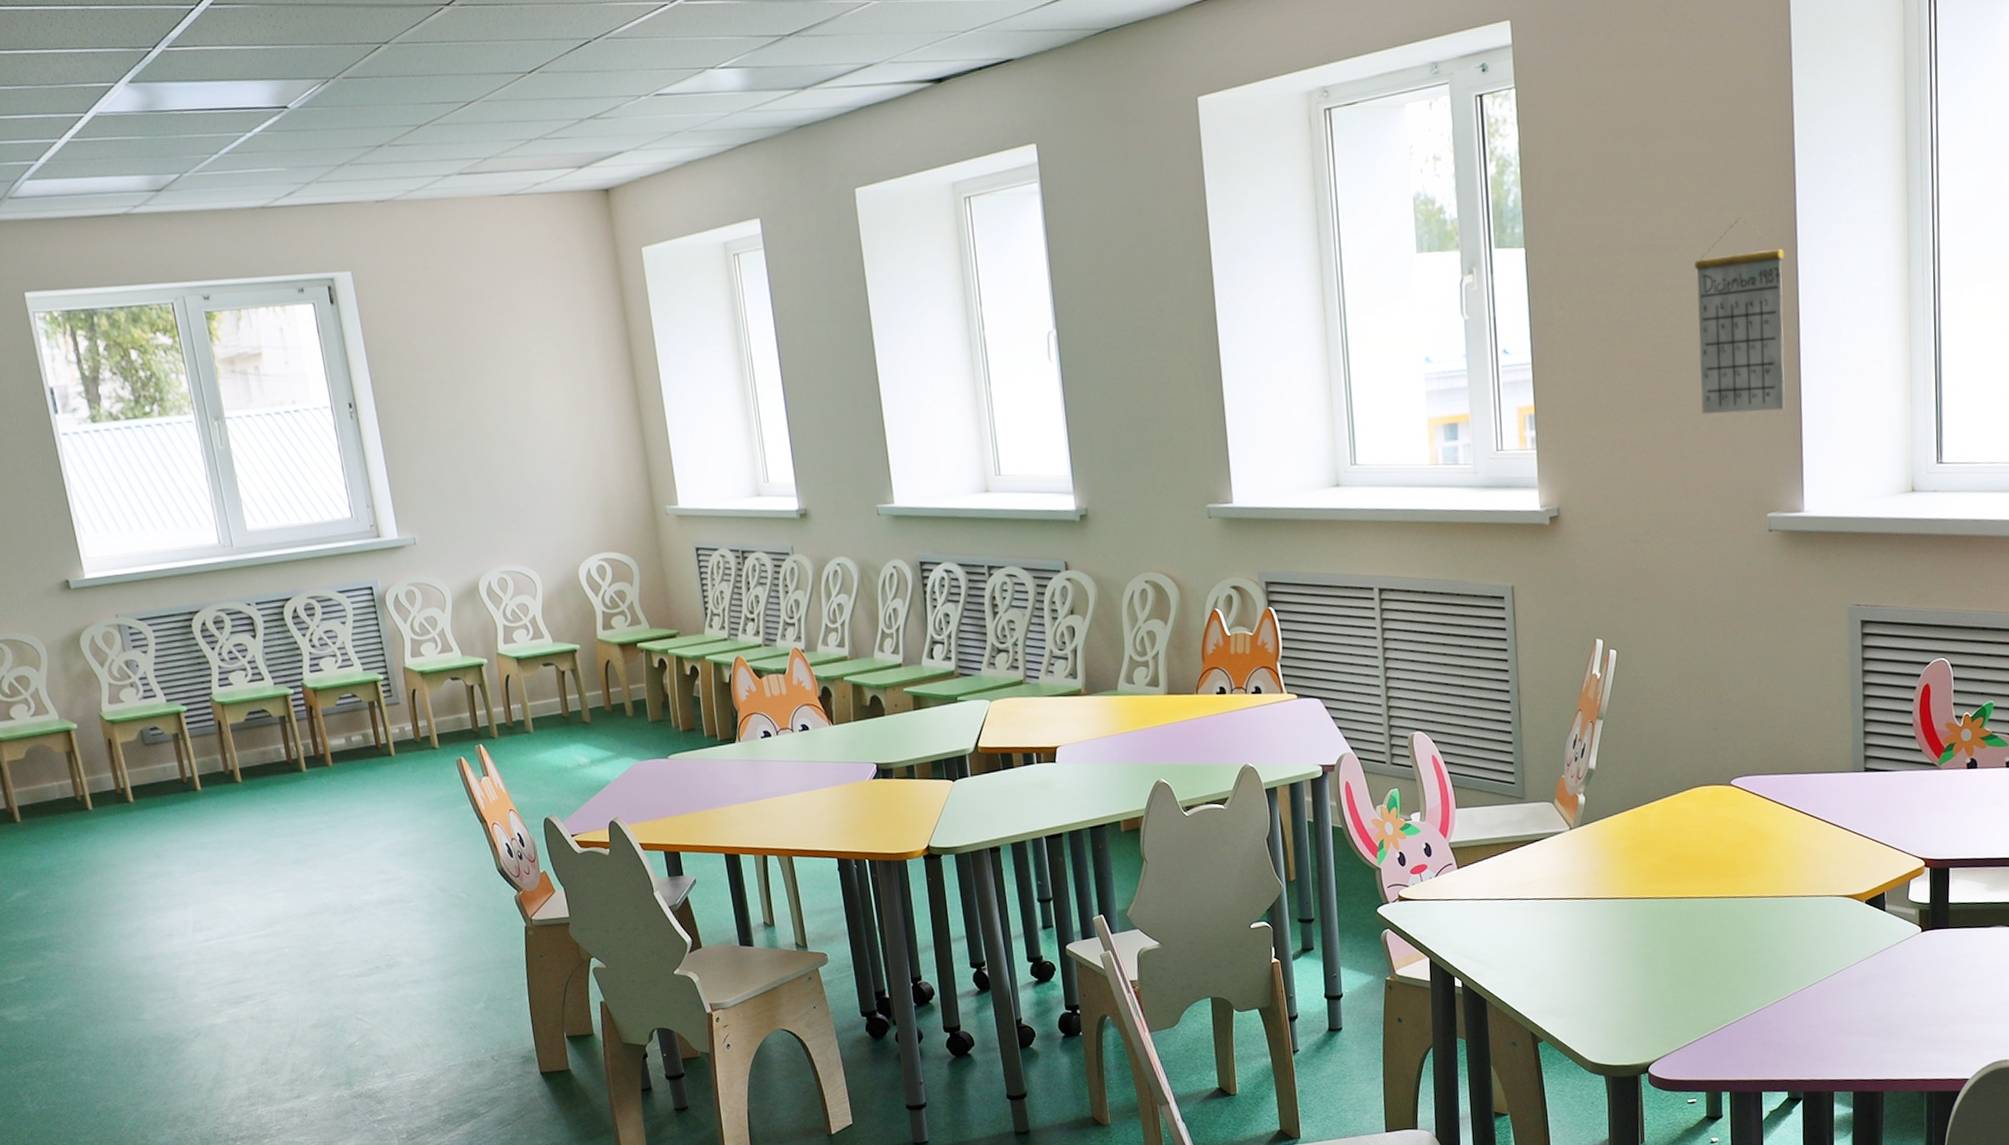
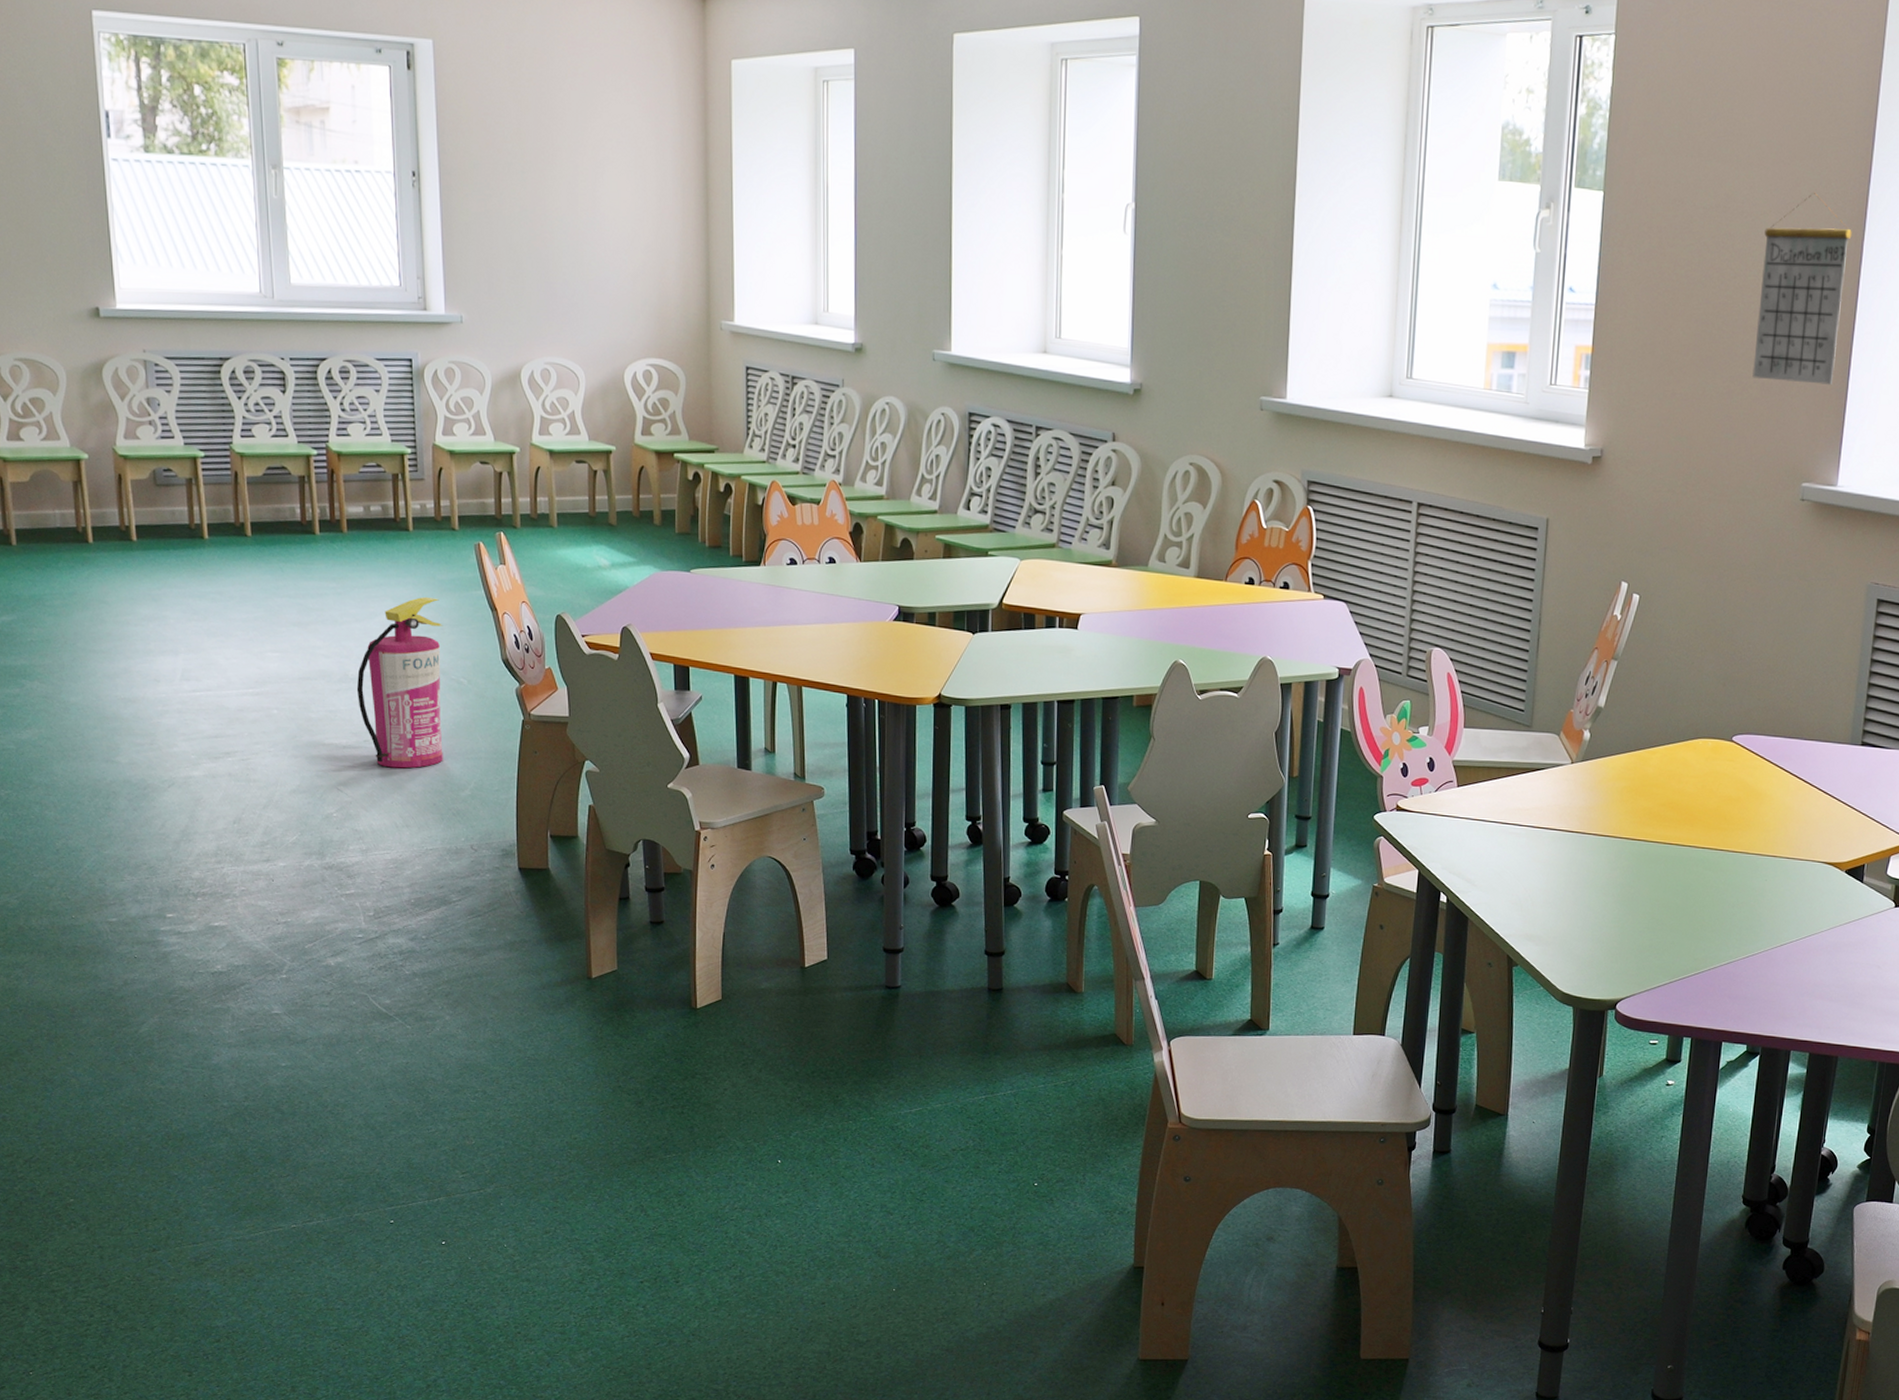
fire extinguisher: none [360,817,454,991] -> present [356,596,443,769]

